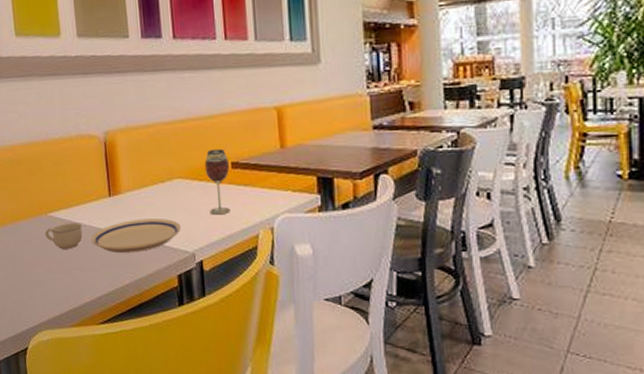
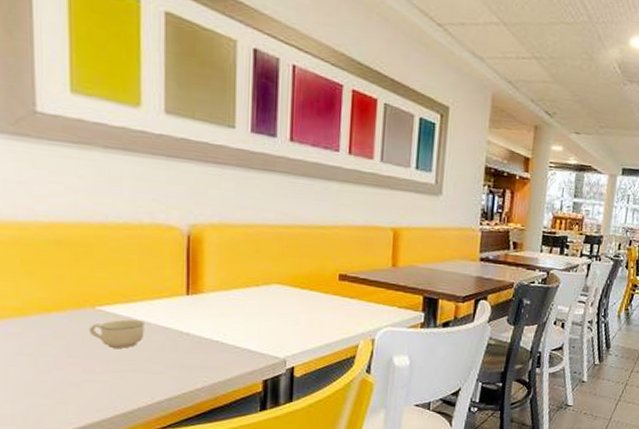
plate: present [91,219,181,253] -> none [156,321,273,356]
wineglass: present [204,148,230,215] -> none [308,259,337,324]

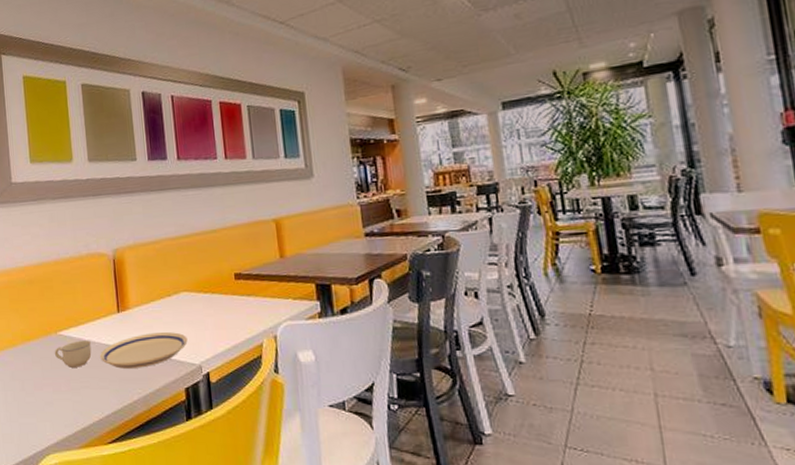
plate: none [156,321,273,356] -> present [100,332,188,369]

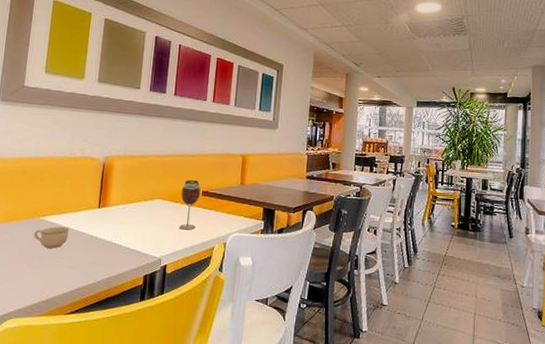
plate: present [100,332,188,369] -> none [75,228,154,255]
wineglass: none [209,261,235,326] -> present [179,179,201,230]

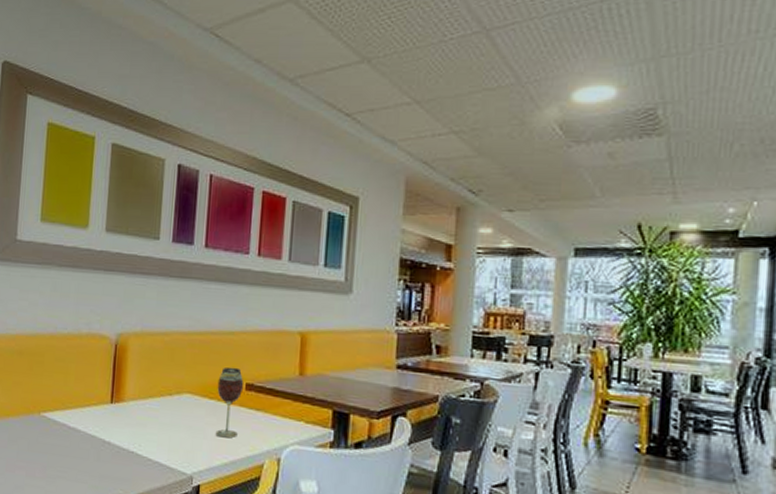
cup: present [33,226,69,249] -> none [33,425,76,455]

